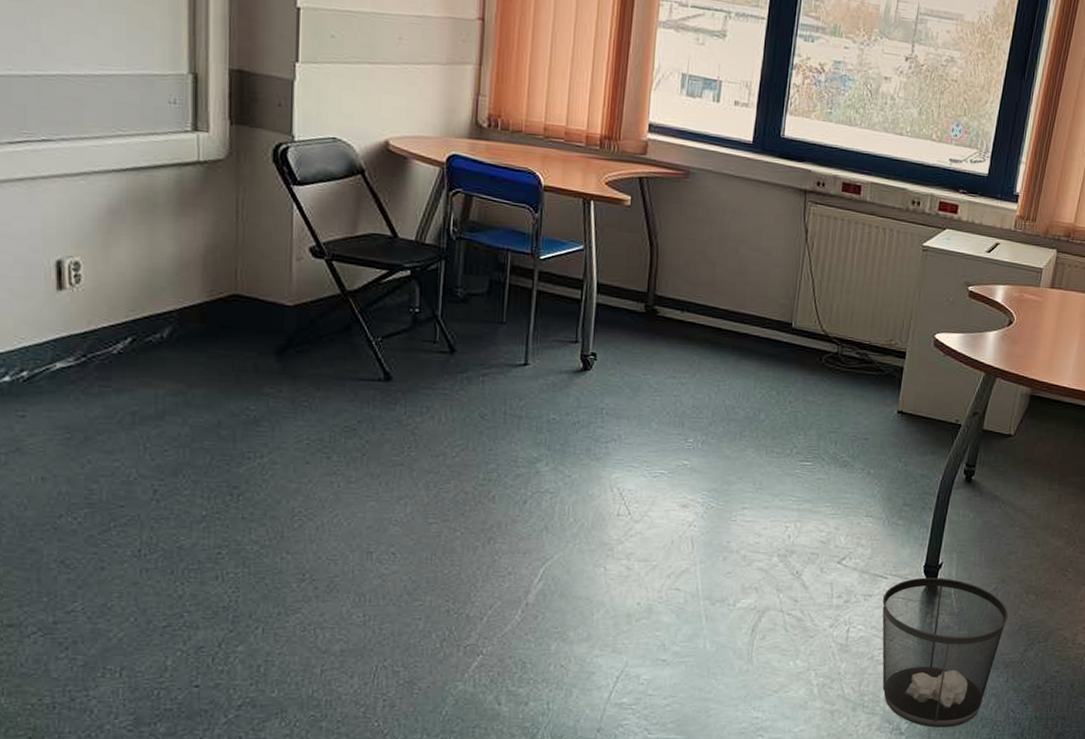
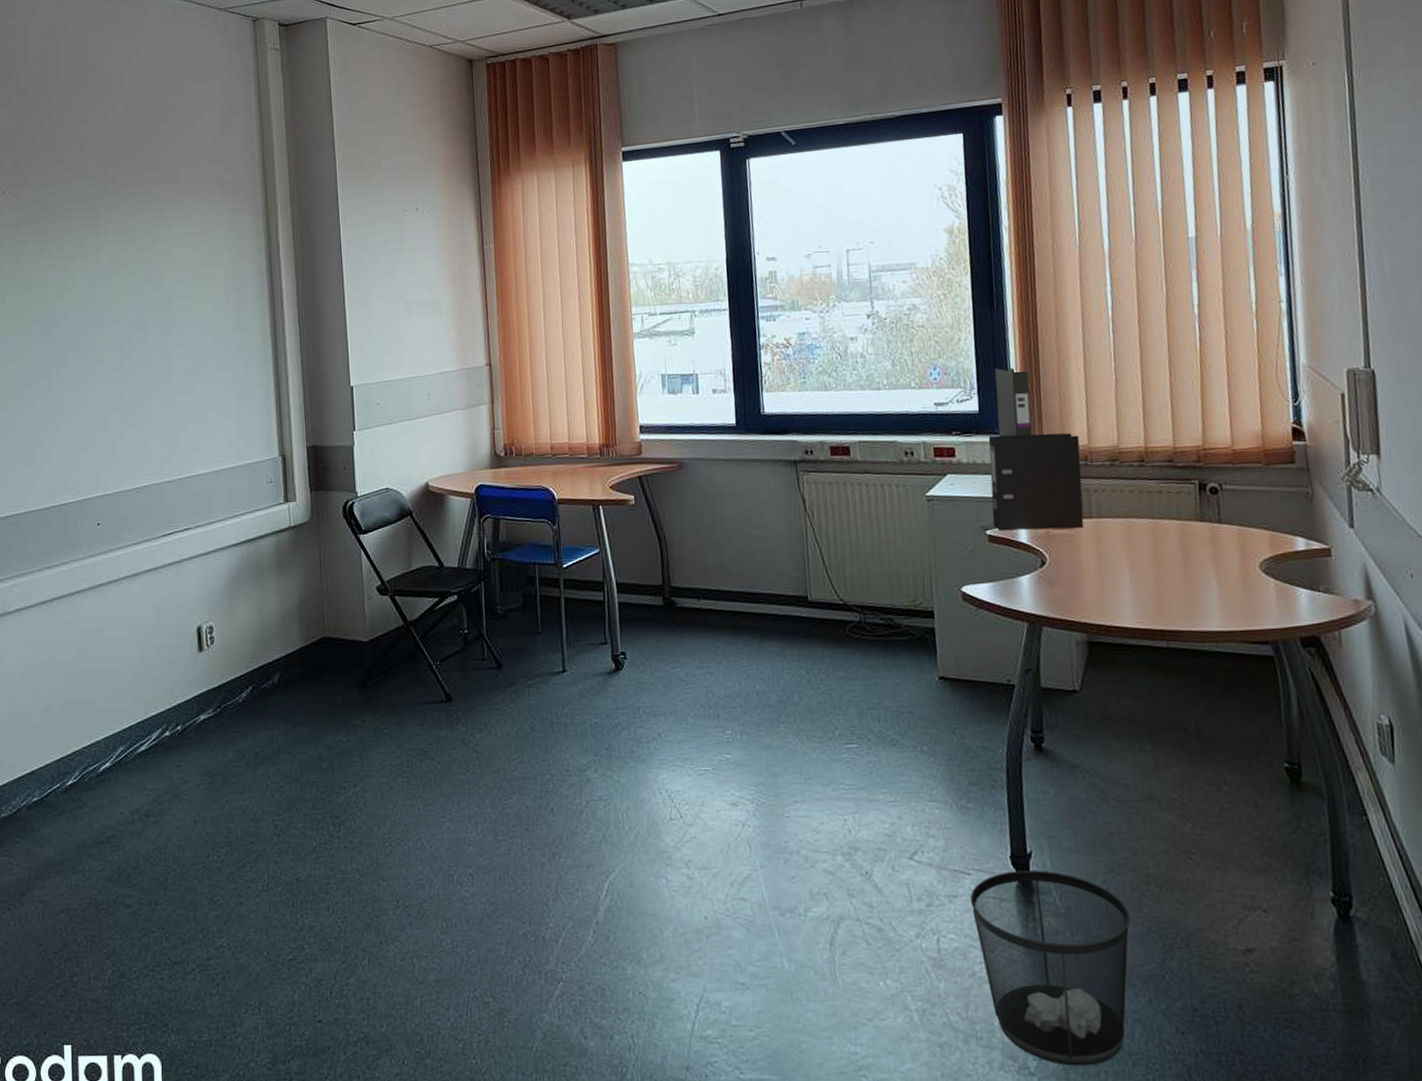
binder: none [976,200,1069,297] -> present [988,433,1084,531]
binder: none [1000,137,1040,206] -> present [994,367,1033,437]

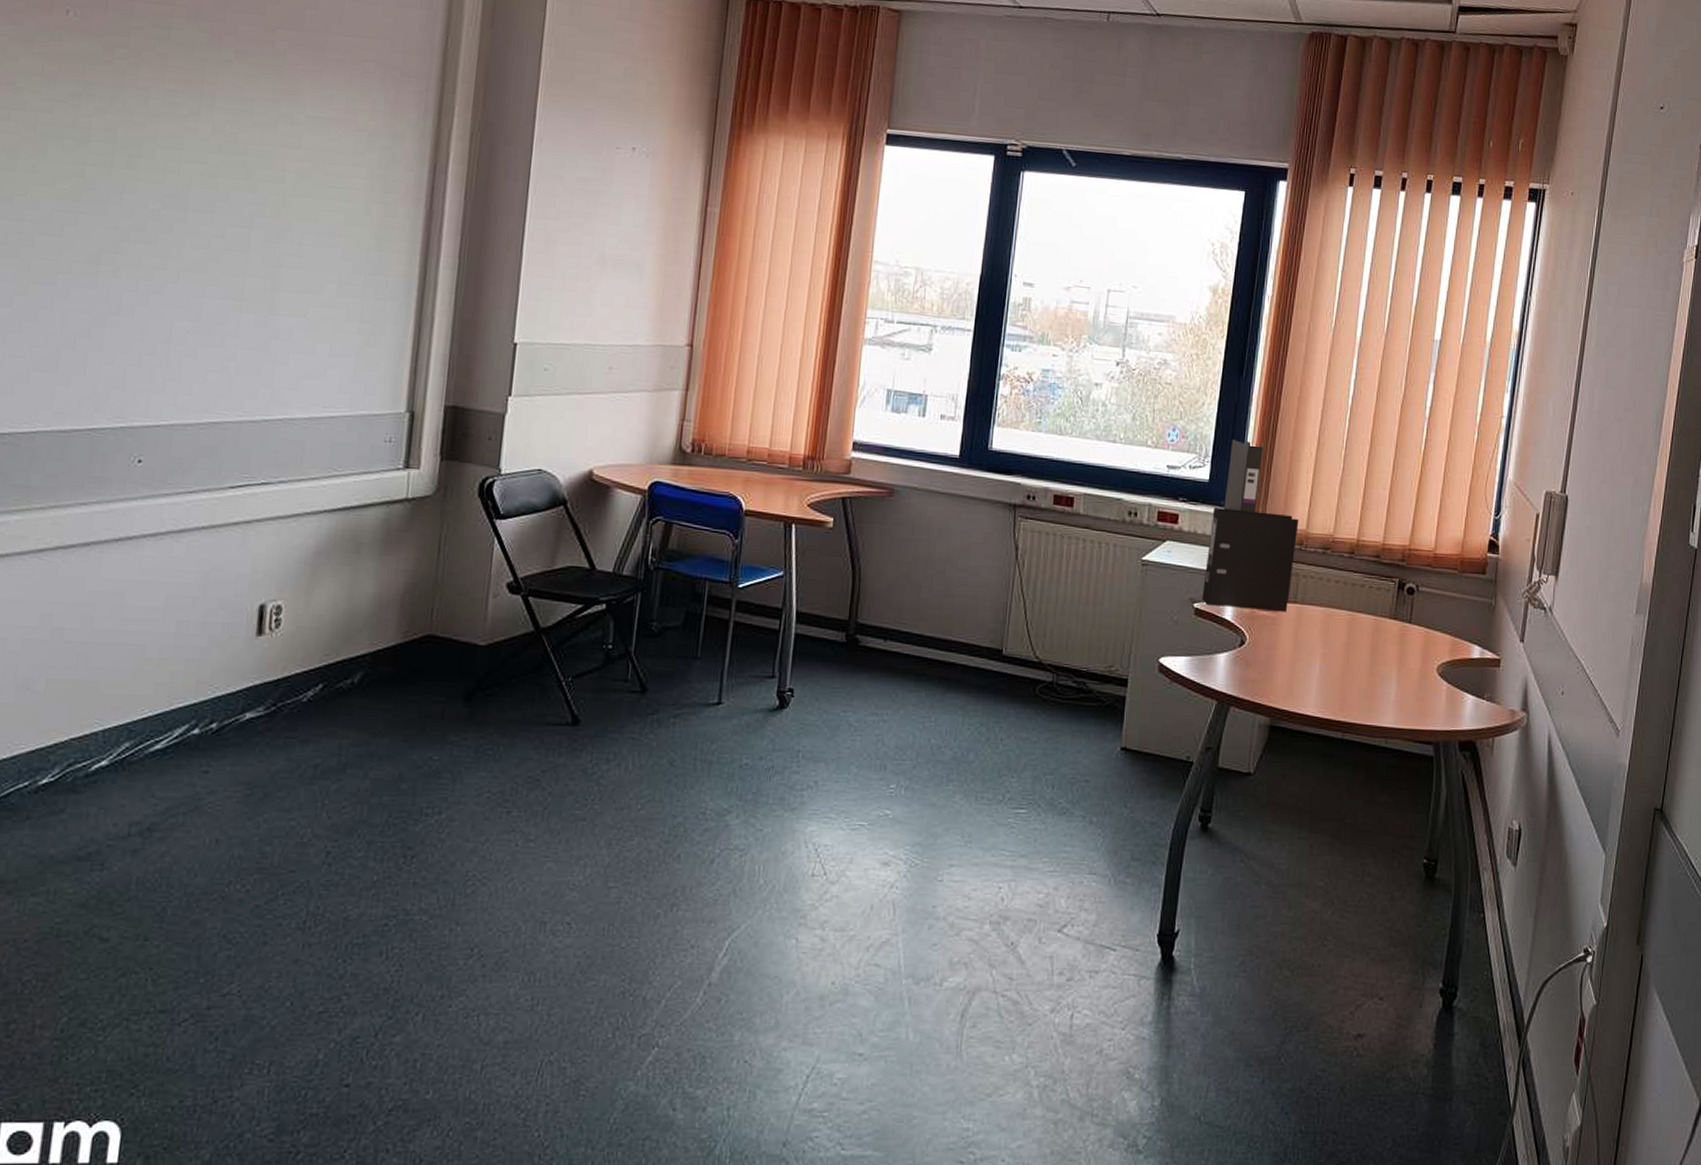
waste bin: present [969,870,1131,1066] -> none [1110,949,1260,1144]

